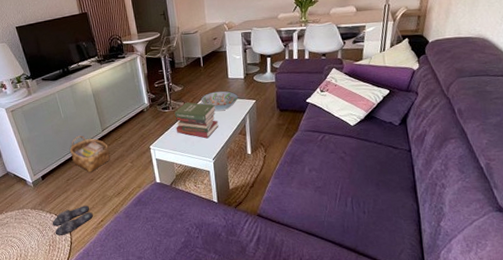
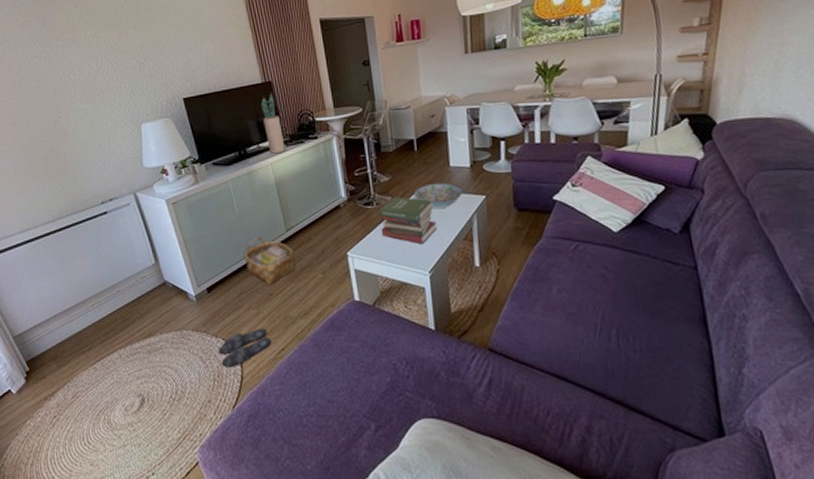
vase: none [79,21,100,71] -> present [261,92,285,154]

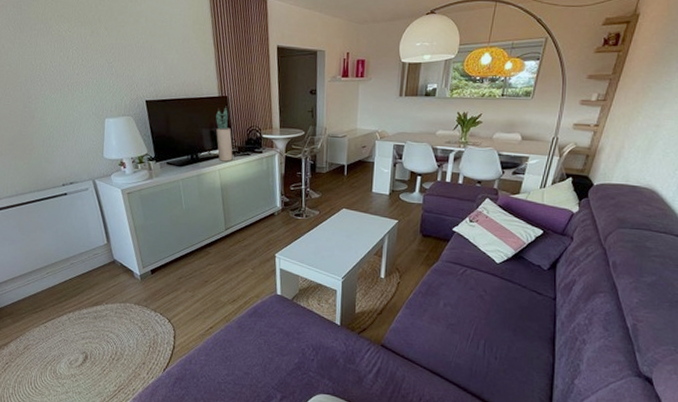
slippers: present [218,328,271,367] -> none [155,308,202,338]
woven basket: present [244,236,296,285] -> none [186,231,230,273]
books: present [379,196,437,245] -> none [306,211,354,255]
decorative bowl: present [413,182,463,209] -> none [338,204,380,227]

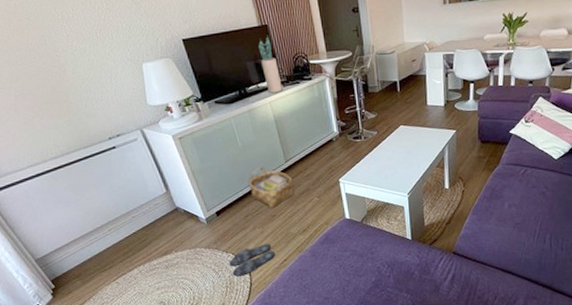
slippers: none [155,308,202,338] -> present [229,244,275,276]
woven basket: none [186,231,230,273] -> present [248,167,295,208]

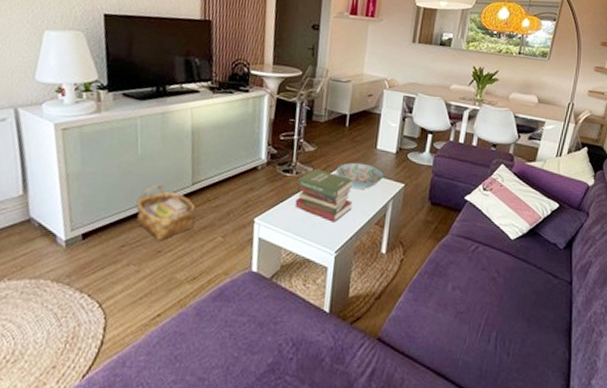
slippers: present [229,244,275,276] -> none [79,288,147,329]
vase: present [258,35,283,93] -> none [192,31,213,99]
books: none [367,131,415,172] -> present [294,168,353,223]
decorative bowl: none [396,119,437,142] -> present [335,162,384,190]

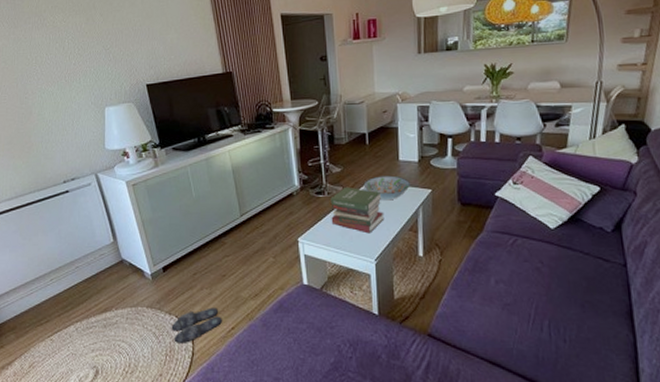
slippers: none [79,288,147,329] -> present [171,308,222,343]
woven basket: present [136,184,196,241] -> none [199,220,248,267]

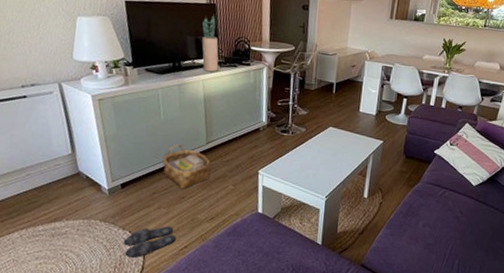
woven basket: none [199,220,248,267] -> present [162,144,210,189]
vase: none [222,82,243,142] -> present [201,14,219,72]
books: present [330,186,385,234] -> none [291,128,340,173]
decorative bowl: present [363,175,410,201] -> none [325,123,366,146]

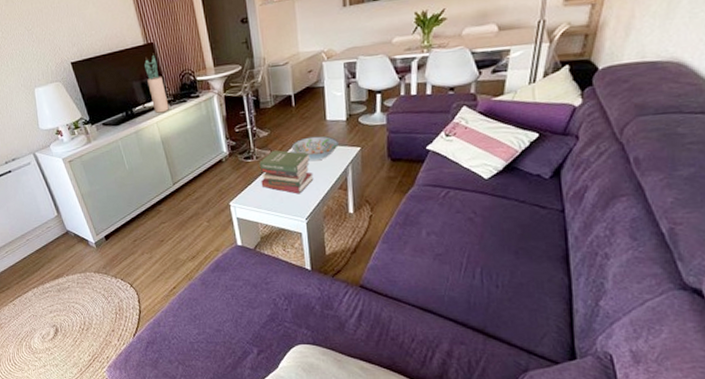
slippers: present [123,226,176,258] -> none [118,270,164,303]
woven basket: present [162,144,210,189] -> none [136,189,183,233]
books: none [291,128,340,173] -> present [259,150,314,194]
decorative bowl: none [325,123,366,146] -> present [291,136,339,161]

